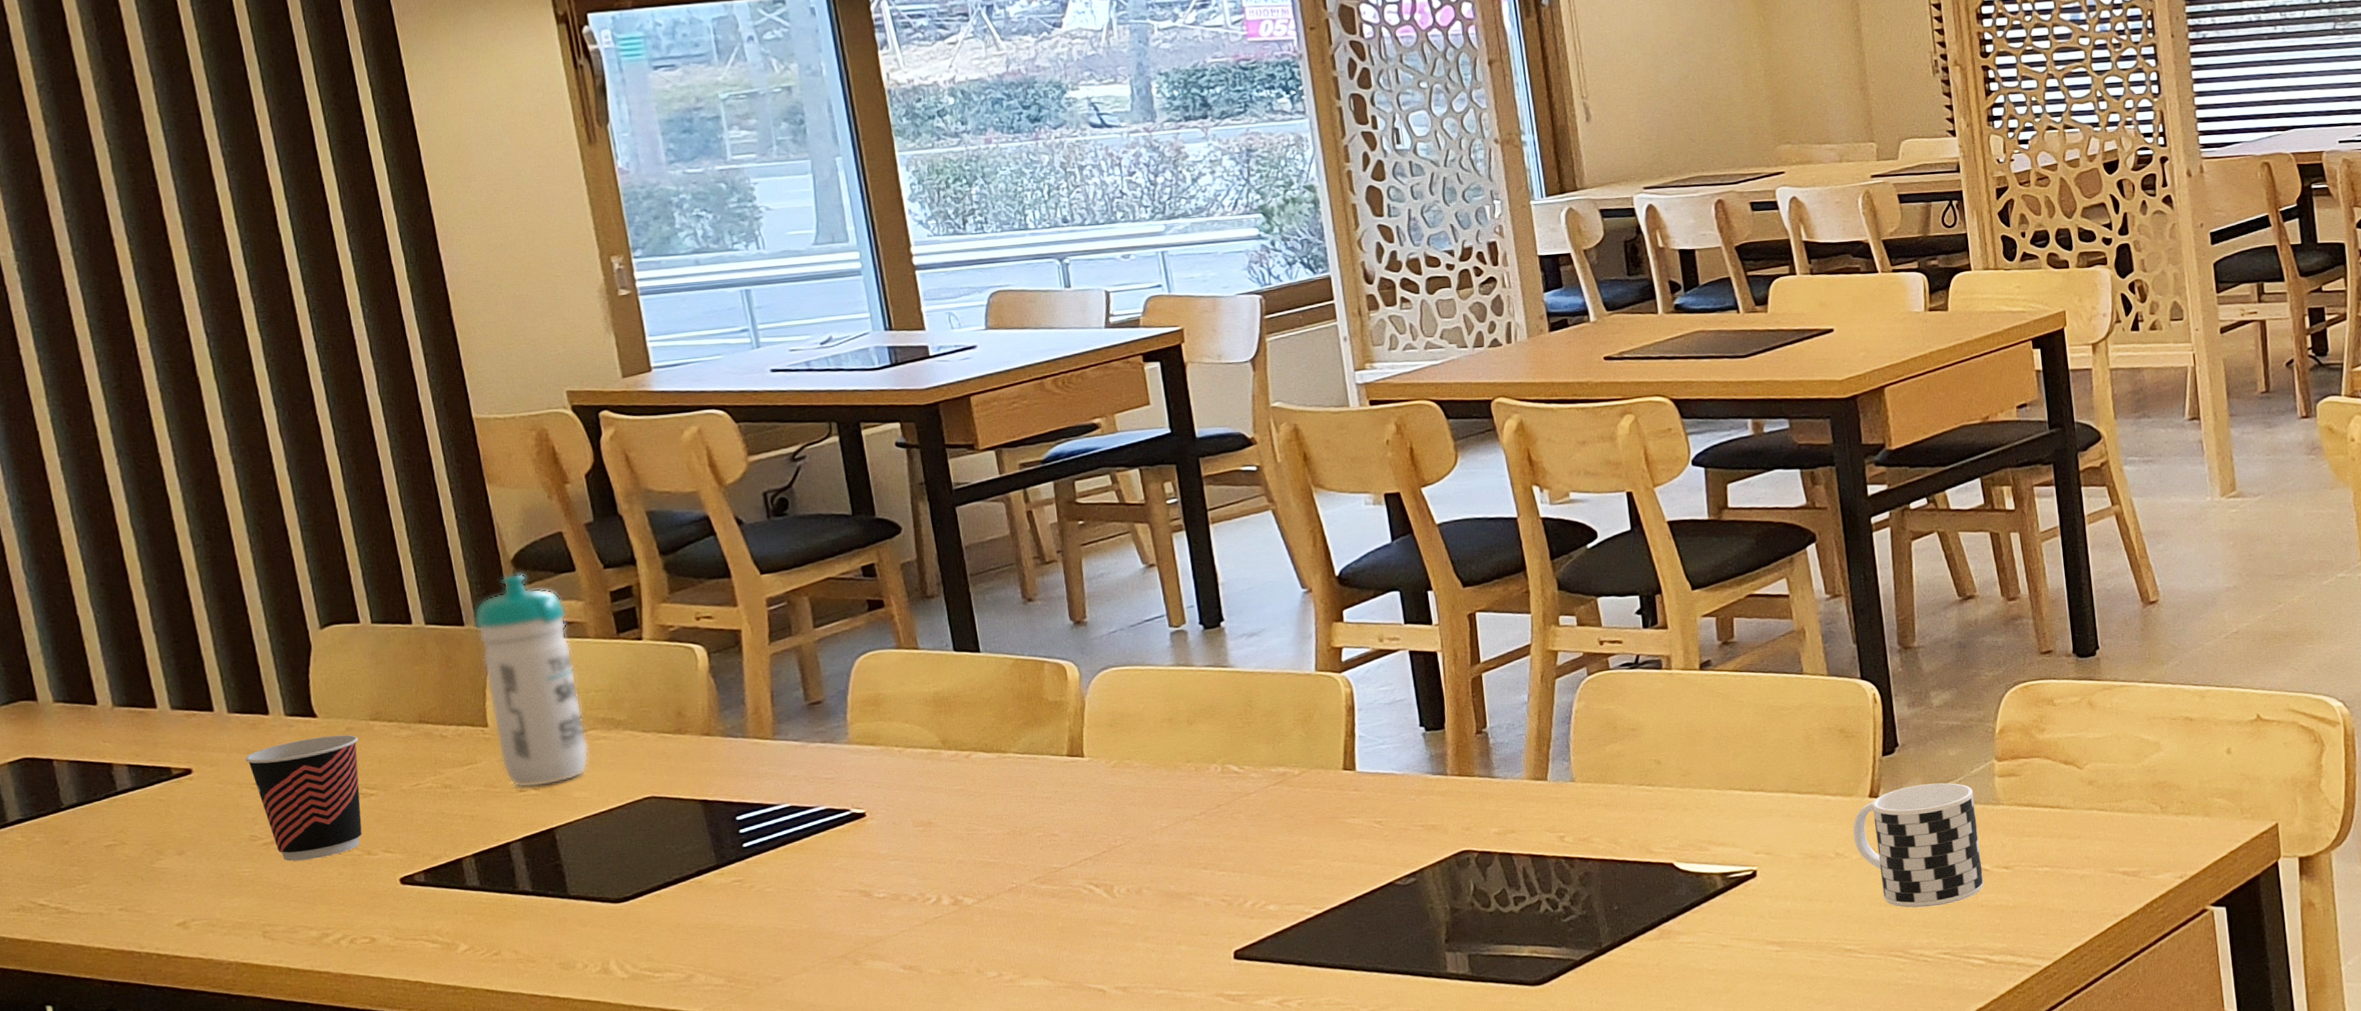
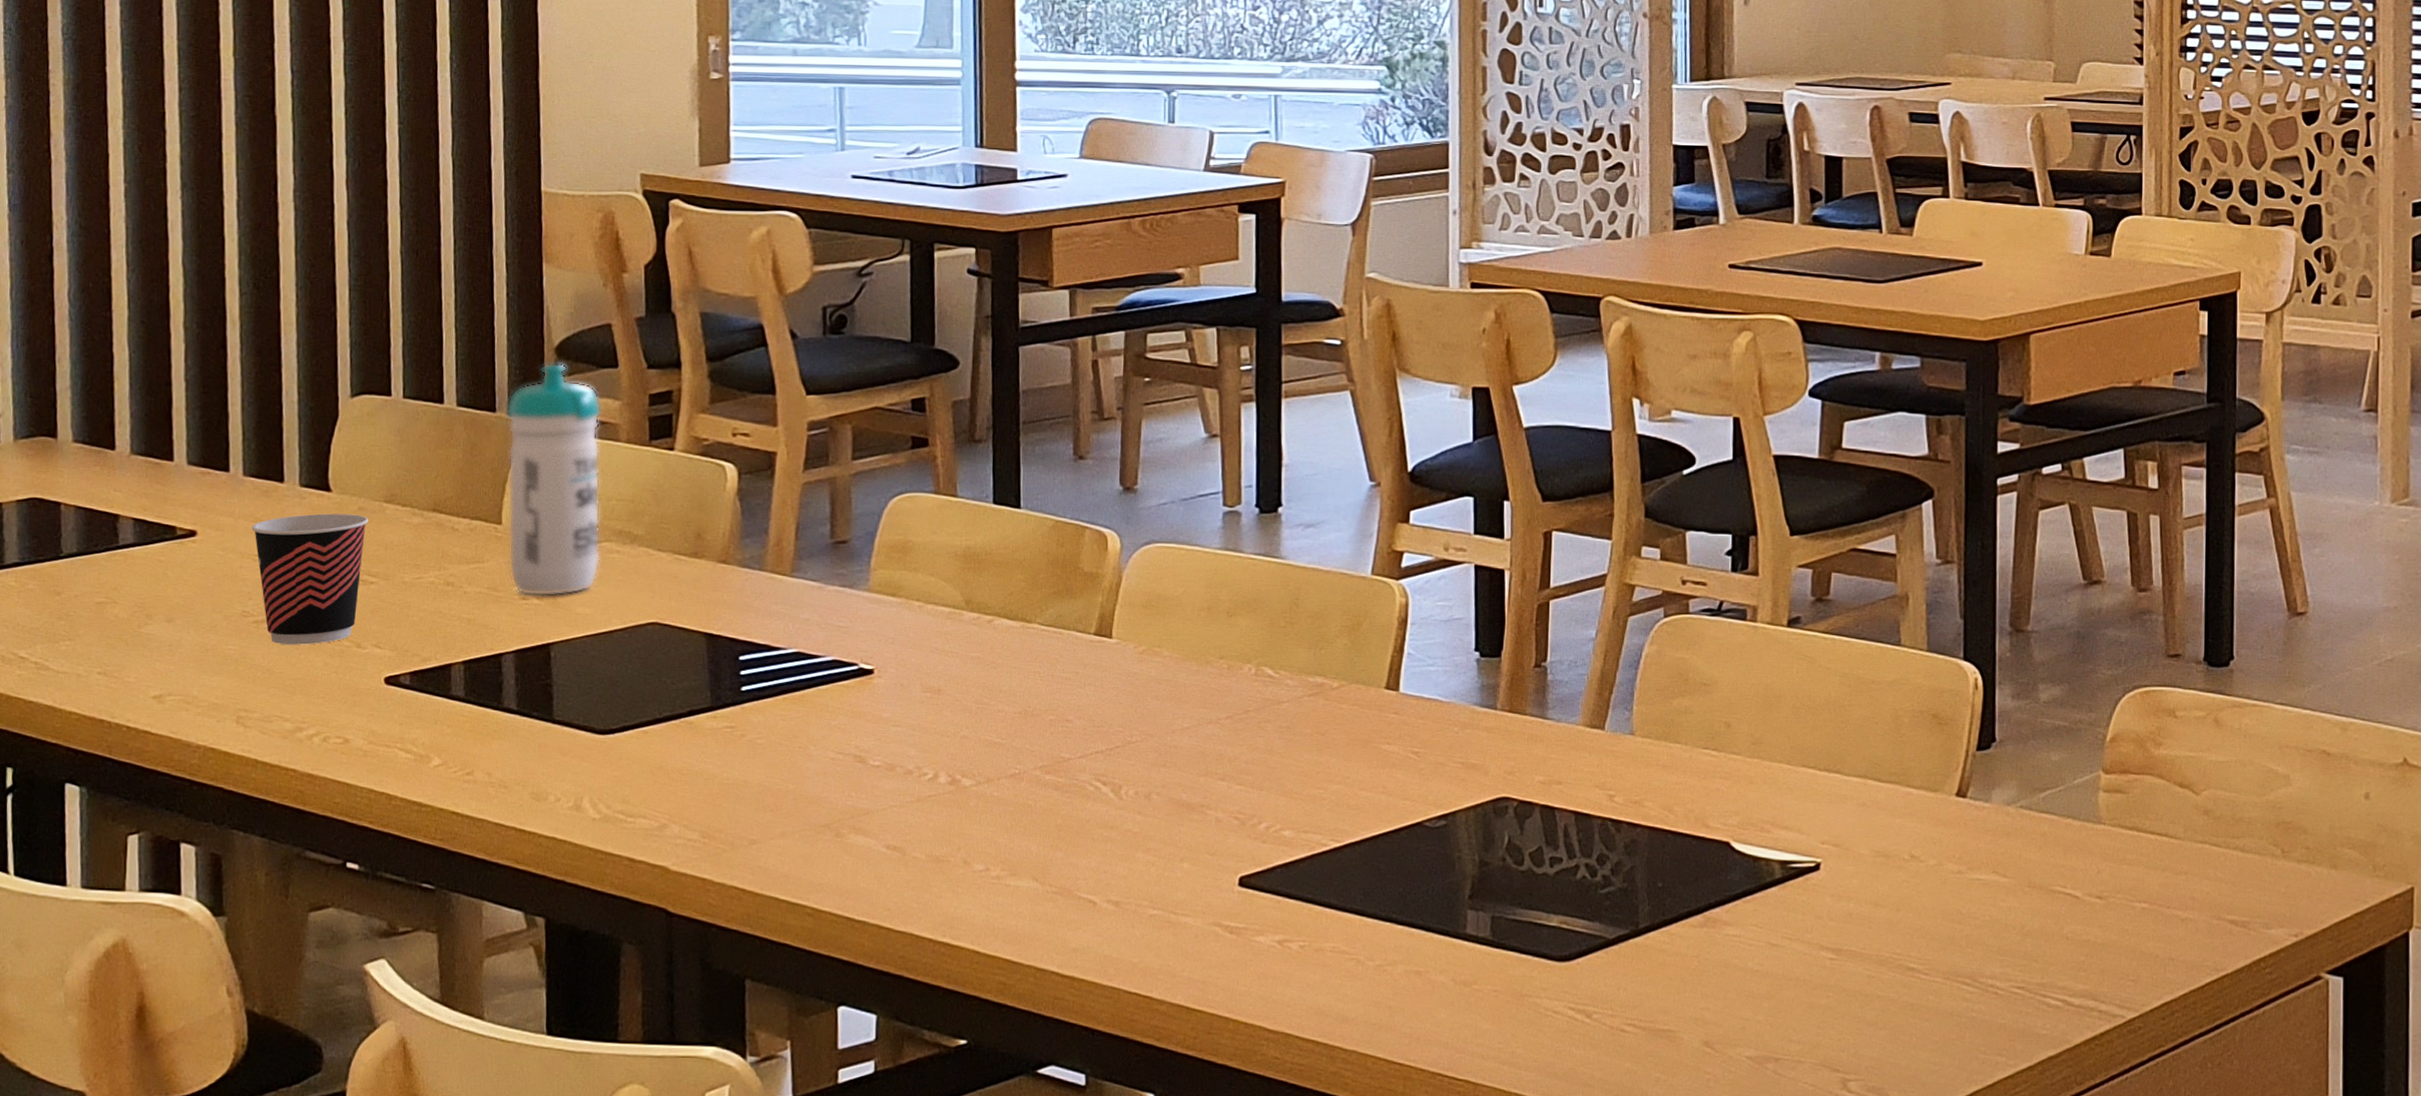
cup: present [1853,783,1984,908] -> none [1933,789,2073,932]

